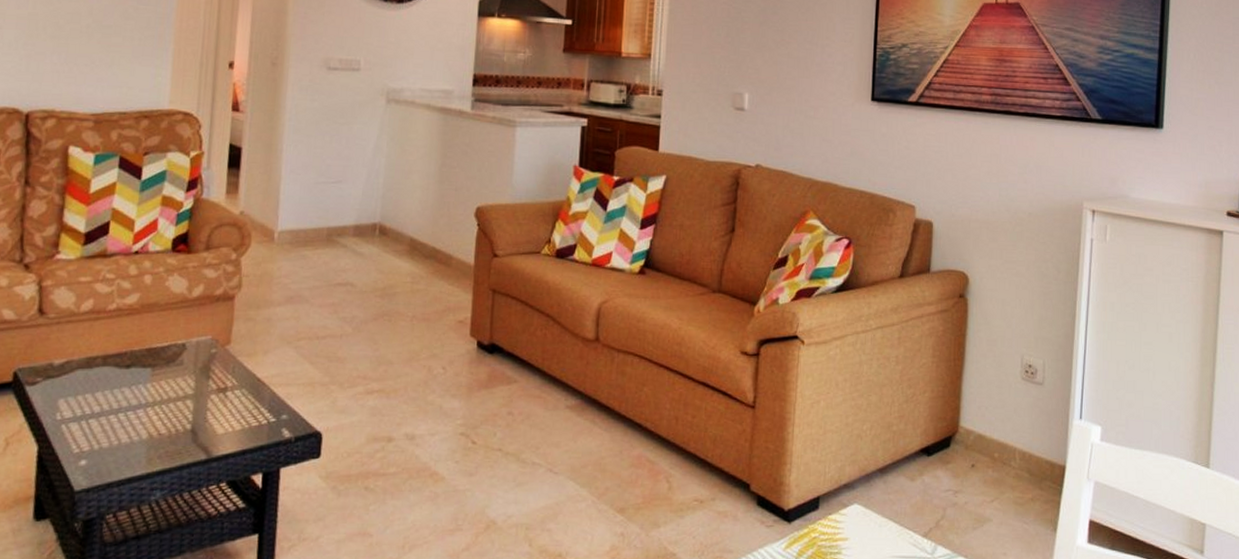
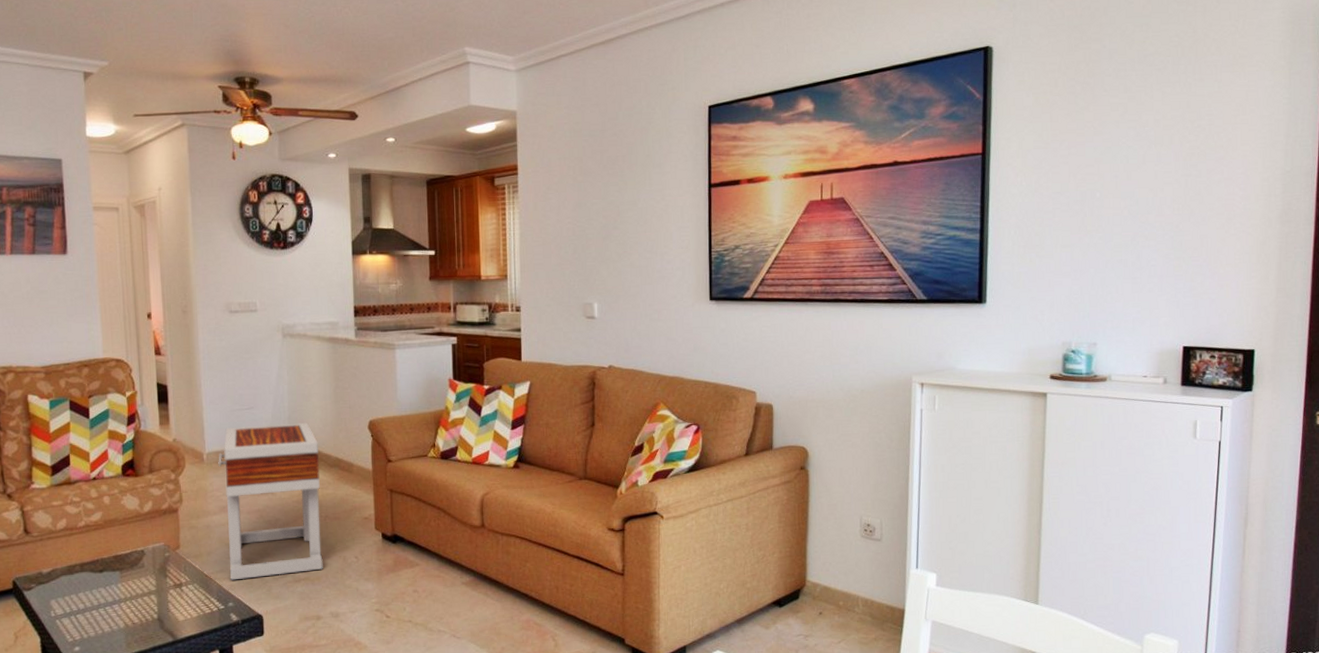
side table: none [287,202,414,388] -> present [218,422,323,580]

